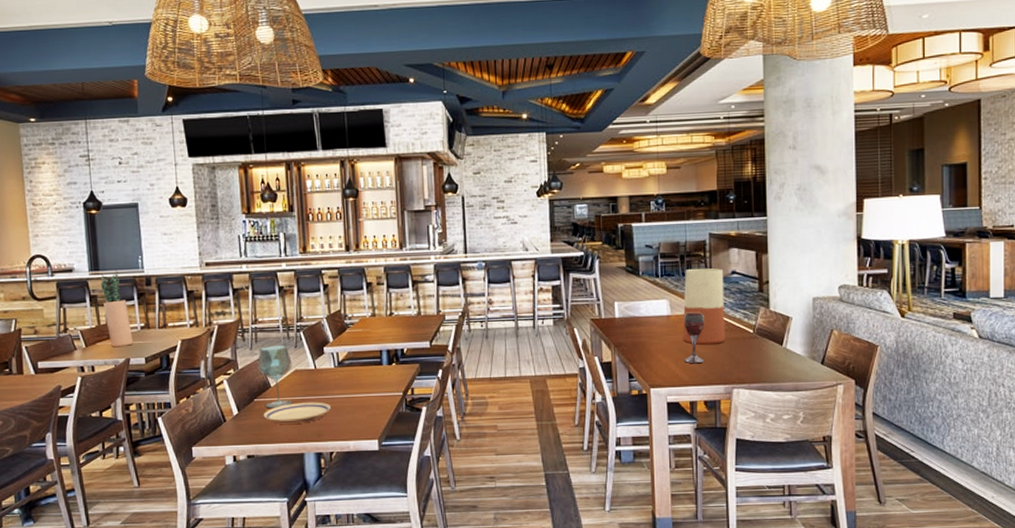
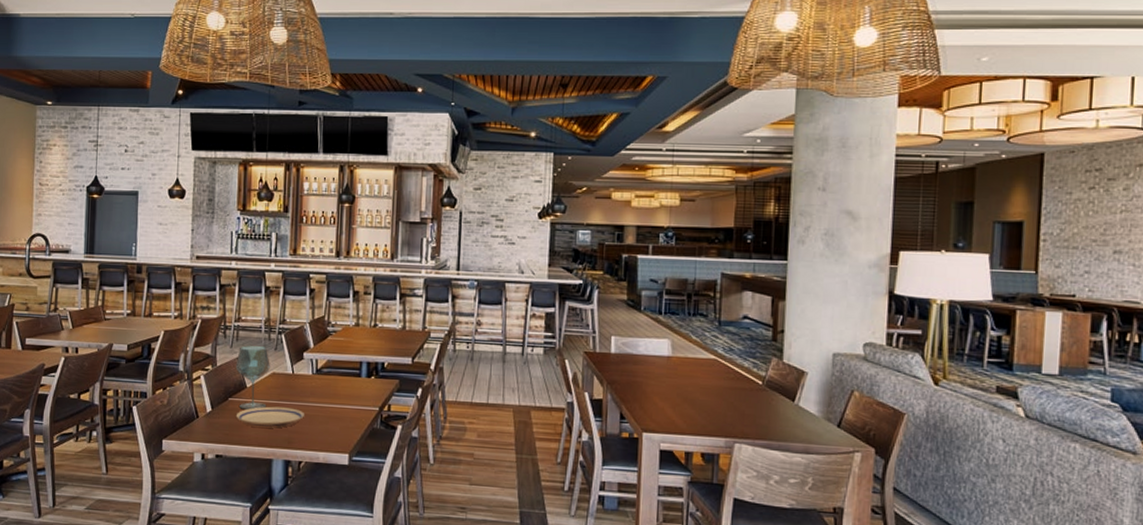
vase: present [100,270,134,348] -> none [94,255,119,332]
vase: present [682,268,725,345] -> none [683,308,734,393]
cup: present [683,313,704,364] -> none [683,356,709,412]

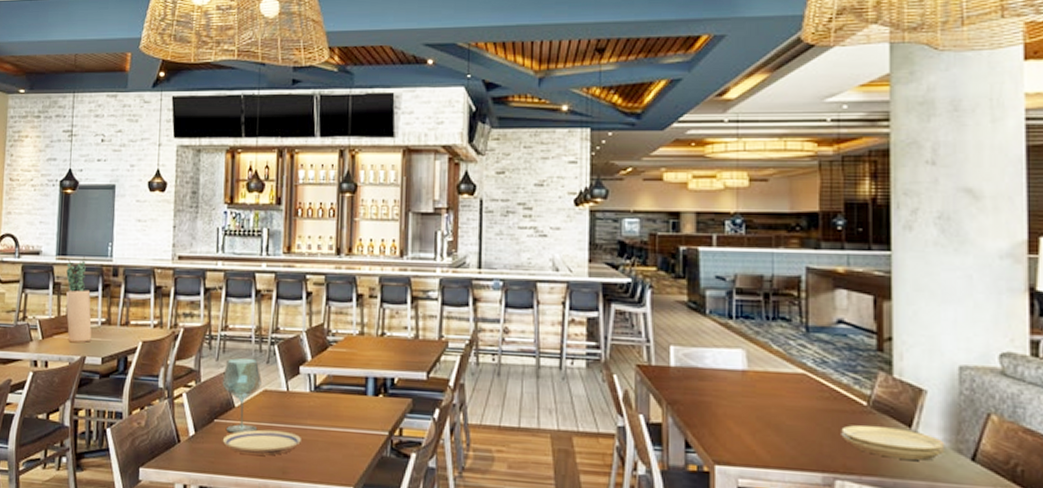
vase: none [94,255,119,332] -> present [66,256,92,343]
plate: none [741,400,819,427] -> present [841,425,945,461]

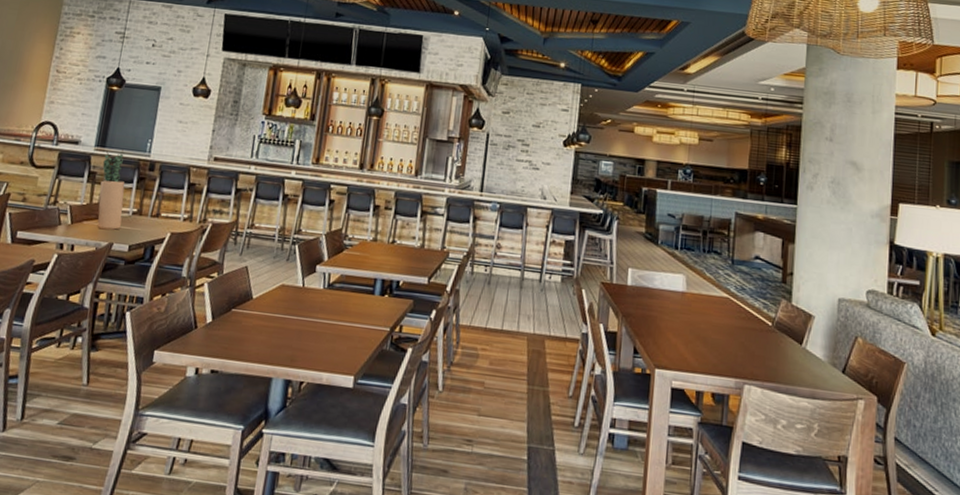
wine glass: present [222,358,262,434] -> none [243,254,281,323]
plate: present [222,429,301,456] -> none [237,320,311,345]
plate: present [841,425,945,461] -> none [751,341,825,372]

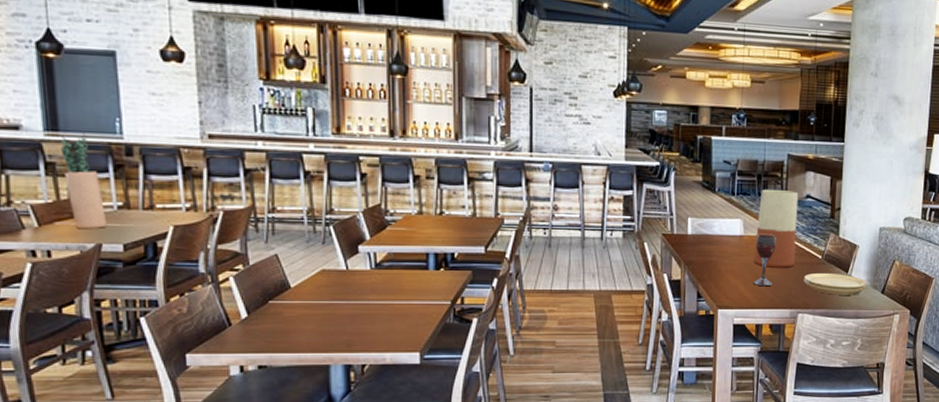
cup: none [695,293,721,350] -> present [754,235,776,287]
vase: none [696,246,747,332] -> present [753,189,799,268]
plate: none [751,341,825,372] -> present [803,273,867,295]

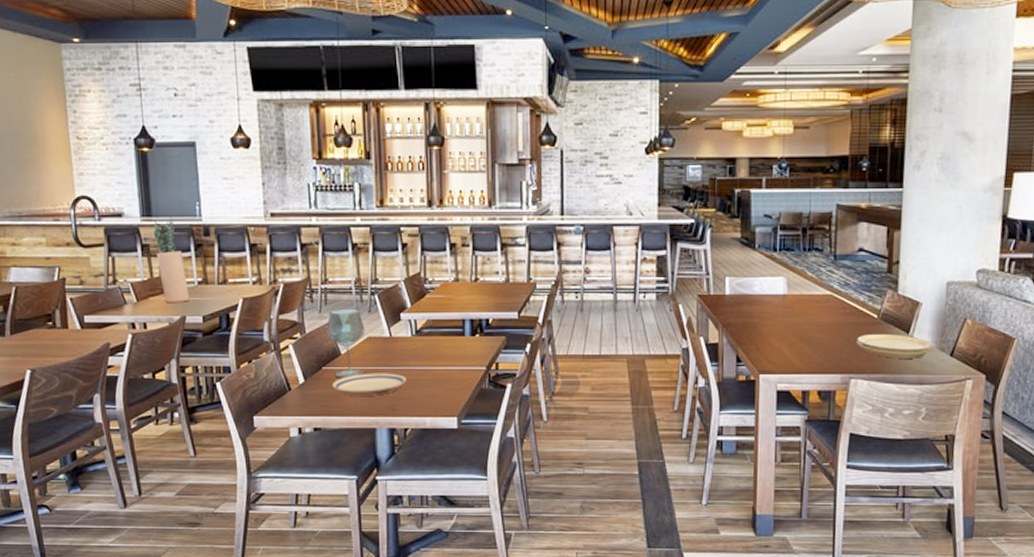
wine glass: none [274,240,318,313] -> present [326,309,365,378]
plate: none [279,307,364,332] -> present [331,373,406,397]
vase: present [753,189,799,268] -> none [799,243,850,329]
cup: present [754,235,776,287] -> none [799,293,824,350]

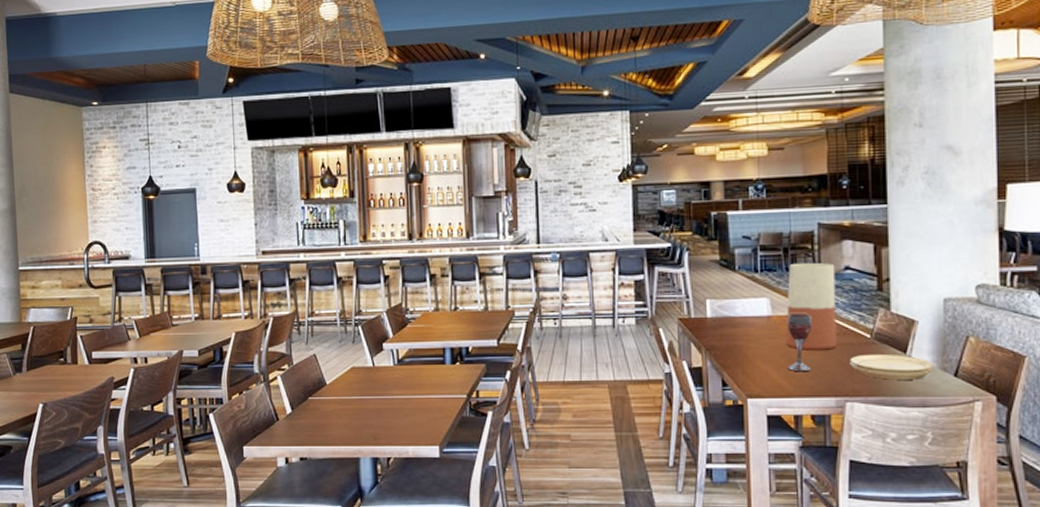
vase: present [153,217,190,304] -> none [156,257,187,339]
wine glass: present [326,309,365,378] -> none [312,340,349,408]
plate: present [331,373,406,397] -> none [317,402,389,426]
vase: none [799,243,850,329] -> present [786,262,837,350]
cup: none [799,293,824,350] -> present [787,314,812,372]

